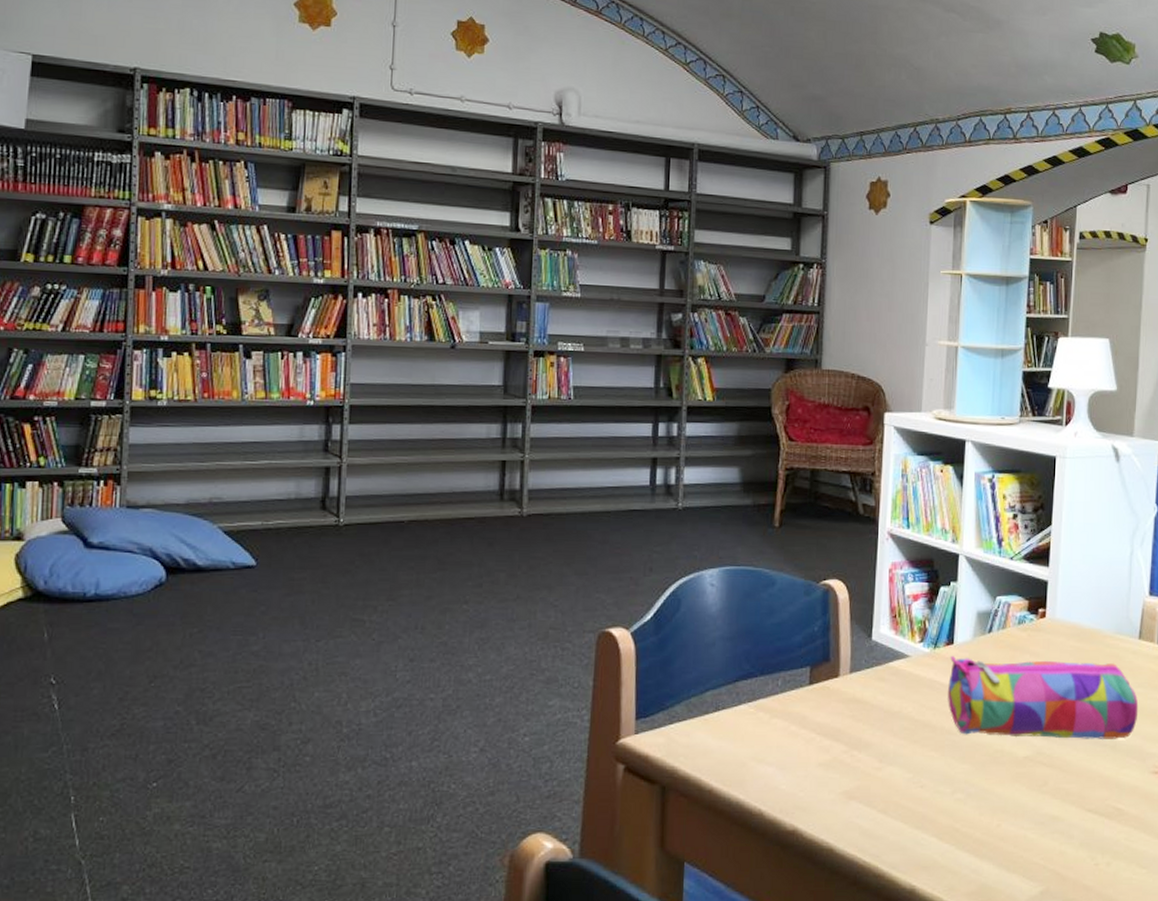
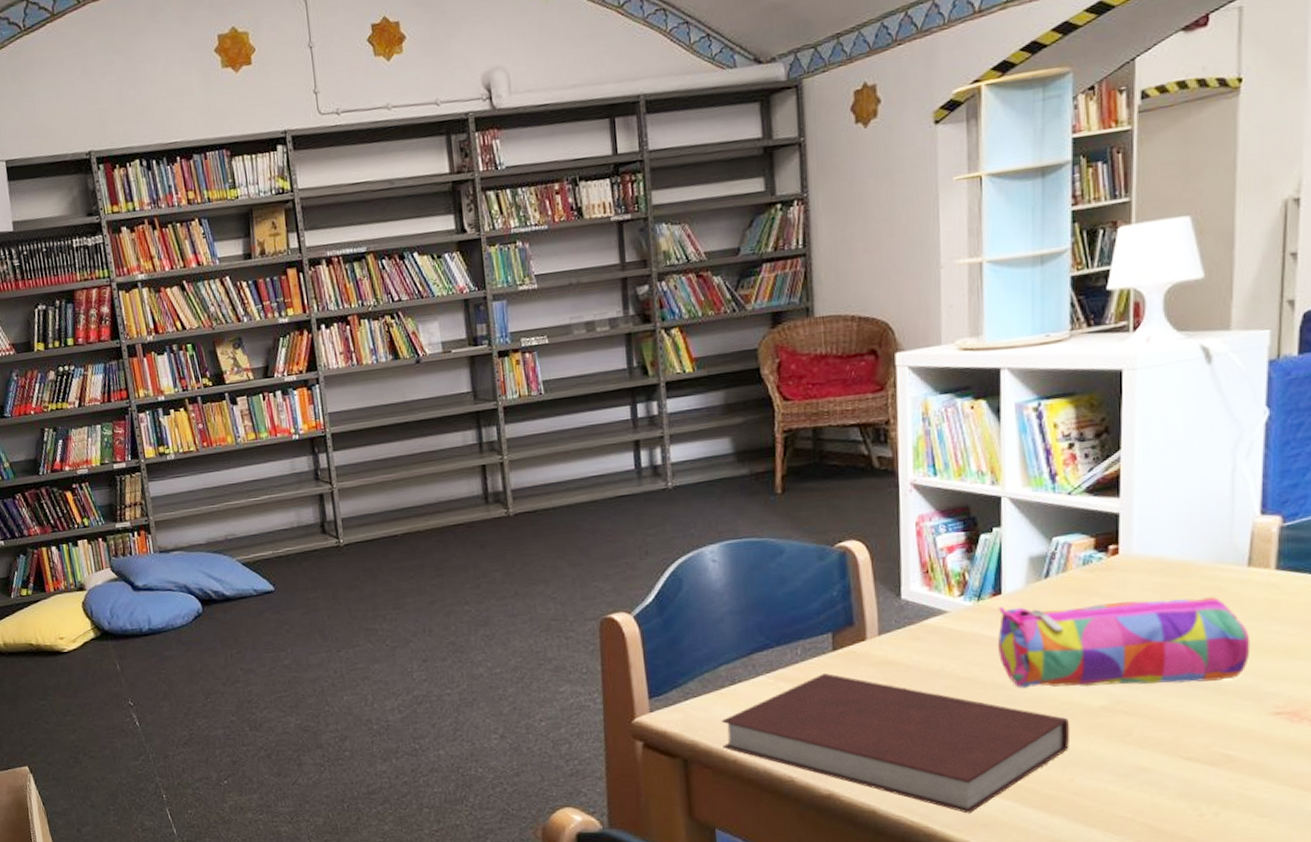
notebook: none [700,706,1001,855] -> present [721,672,1070,814]

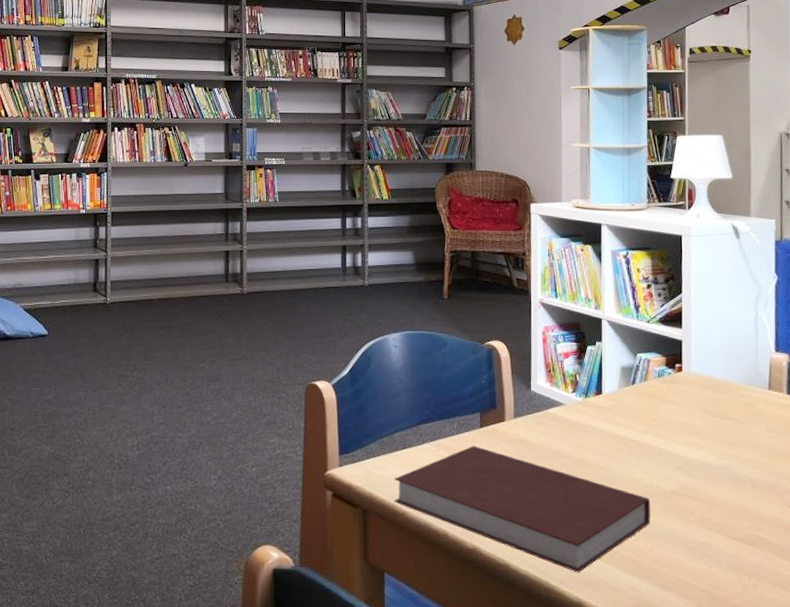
pencil case: present [998,597,1251,689] -> none [599,403,773,477]

